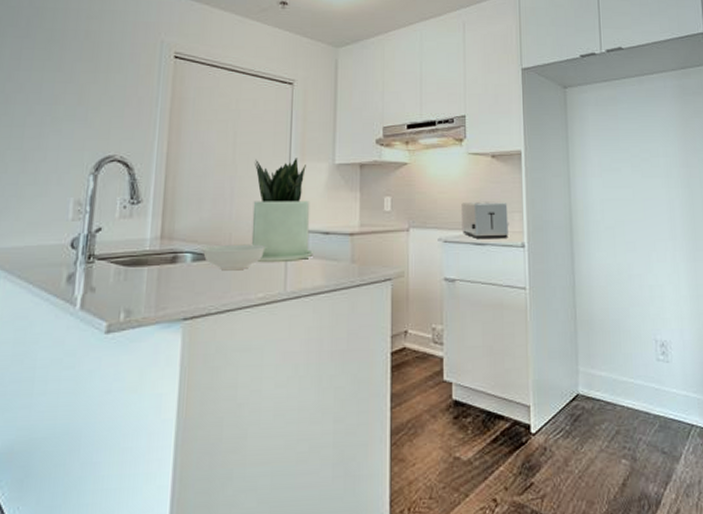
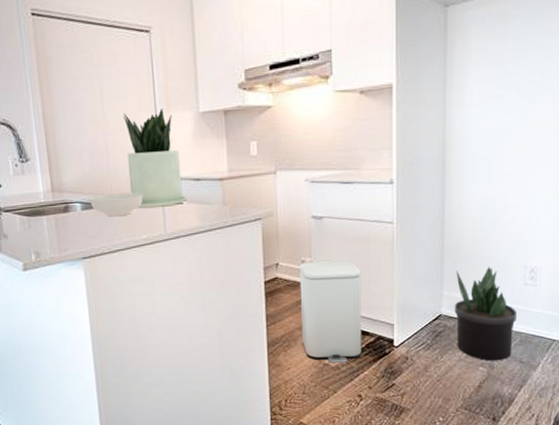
pedal bin: none [429,328,497,456] -> present [299,260,362,363]
toaster: present [461,201,508,240] -> none [328,139,376,178]
planter: none [590,339,653,452] -> present [454,266,517,361]

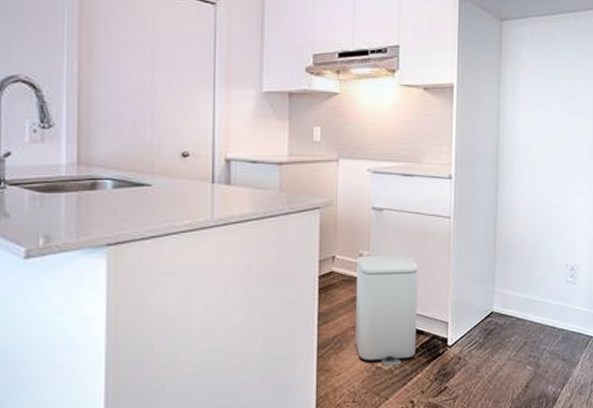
bowl: present [88,192,144,217] -> none [123,171,191,198]
planter: present [123,109,188,209] -> none [175,84,242,191]
planter: present [454,266,517,361] -> none [504,263,559,360]

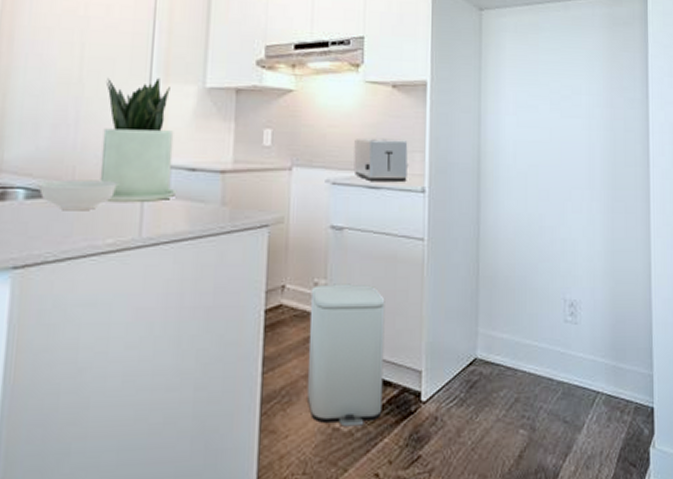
bowl: none [123,171,191,198] -> present [37,179,118,211]
planter: none [175,84,242,191] -> present [99,77,177,203]
toaster: none [391,133,437,171] -> present [353,138,408,182]

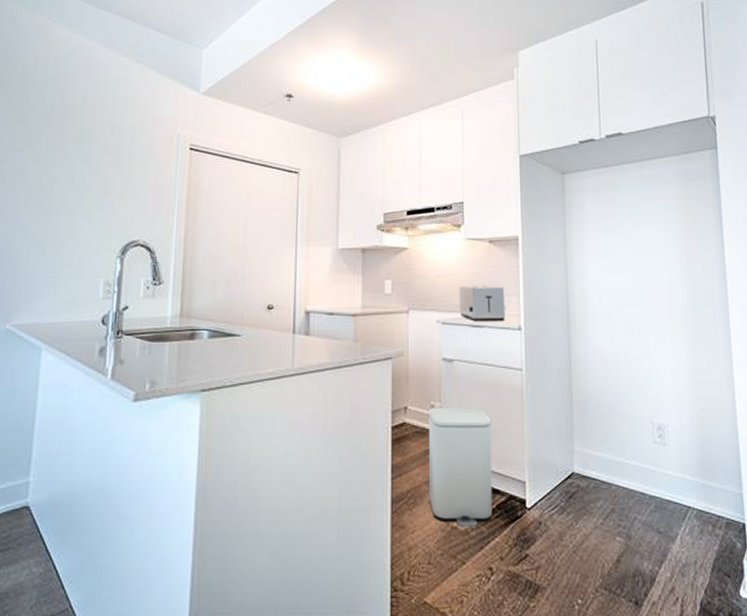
bowl: present [37,179,118,211] -> none [217,323,275,347]
planter: present [99,77,177,203] -> none [261,243,320,341]

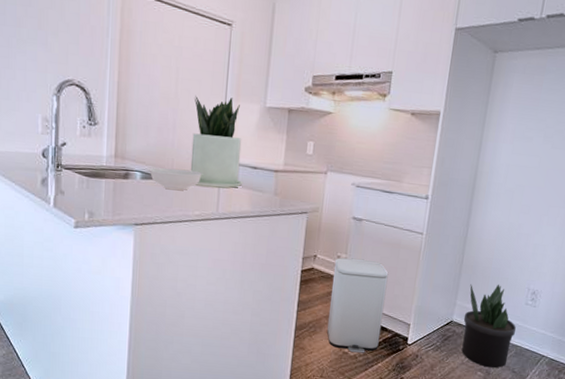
bowl: none [217,323,275,347] -> present [149,168,202,191]
planter: none [261,243,320,341] -> present [190,95,244,189]
toaster: present [459,285,505,322] -> none [374,154,419,190]
planter: none [586,420,649,530] -> present [461,284,516,368]

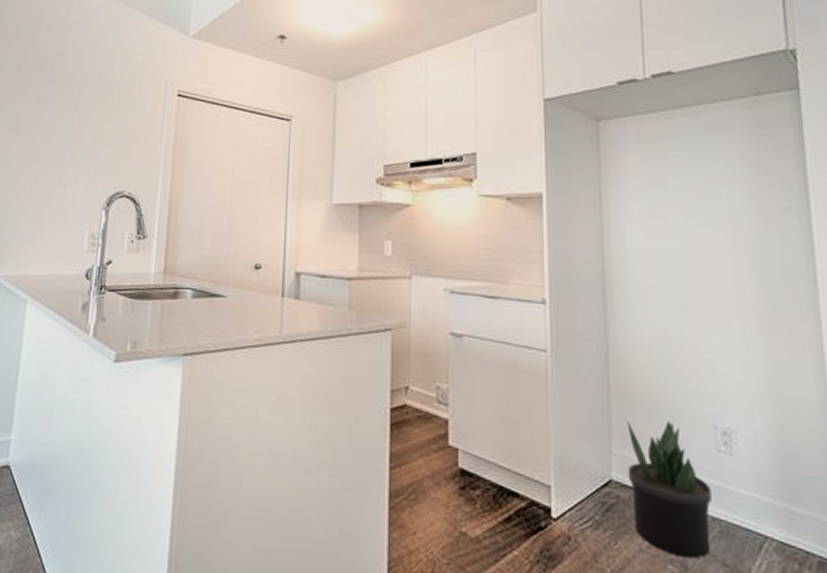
bowl: present [149,168,202,191] -> none [201,282,262,310]
planter: present [190,95,244,189] -> none [248,197,311,305]
pedal bin: present [327,258,389,353] -> none [432,389,510,534]

